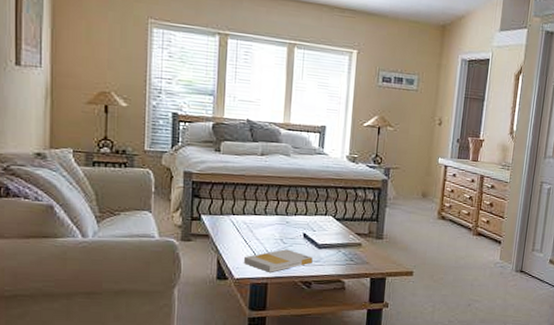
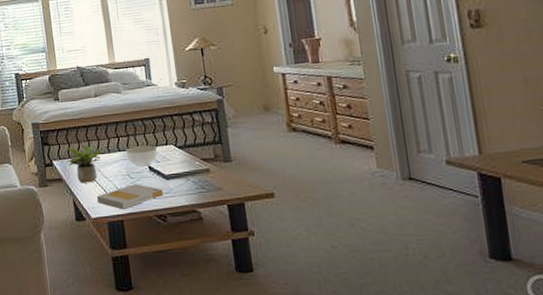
potted plant: none [218,202,258,243] -> present [66,144,102,184]
bowl: none [282,211,316,234] -> present [125,145,158,167]

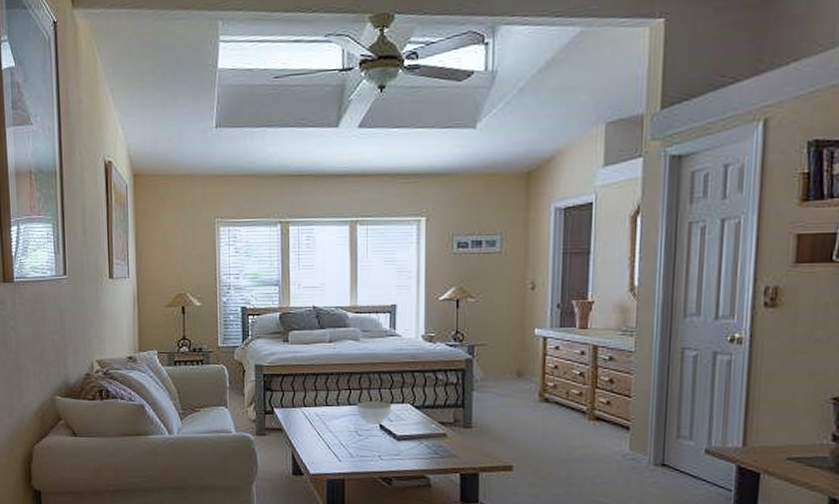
potted plant: present [66,144,102,184] -> none [290,394,330,436]
book: present [96,184,163,209] -> none [318,442,392,468]

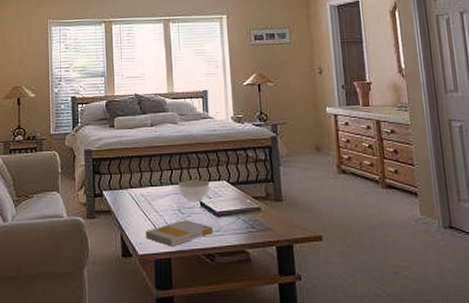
book: none [318,442,392,468] -> present [145,220,213,246]

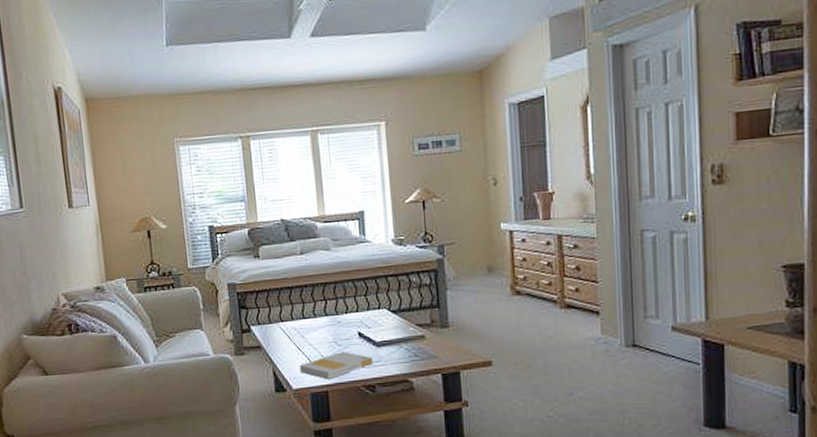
bowl: present [177,179,210,202] -> none [332,308,369,333]

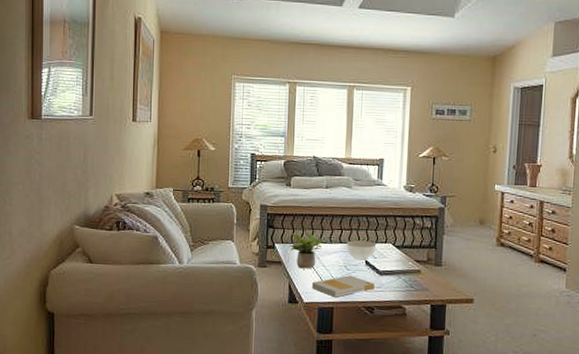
potted plant: none [267,308,307,351] -> present [289,232,324,269]
bowl: none [332,308,369,333] -> present [346,240,377,261]

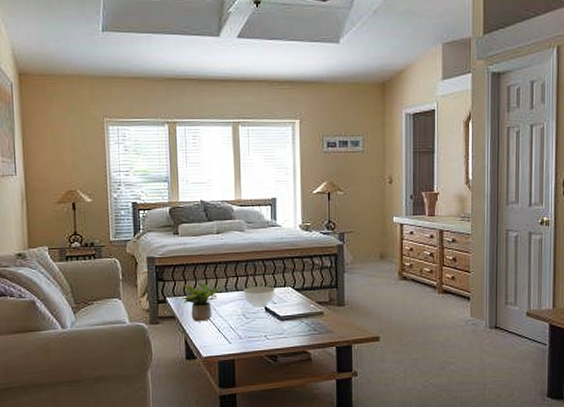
book: present [311,275,375,297] -> none [209,324,276,349]

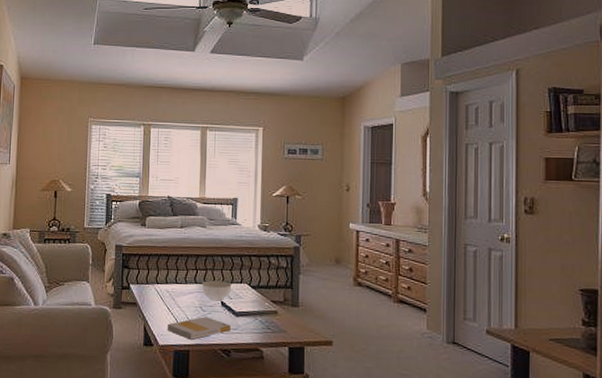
potted plant: present [182,282,219,322] -> none [144,272,179,310]
book: none [209,324,276,349] -> present [166,317,231,340]

